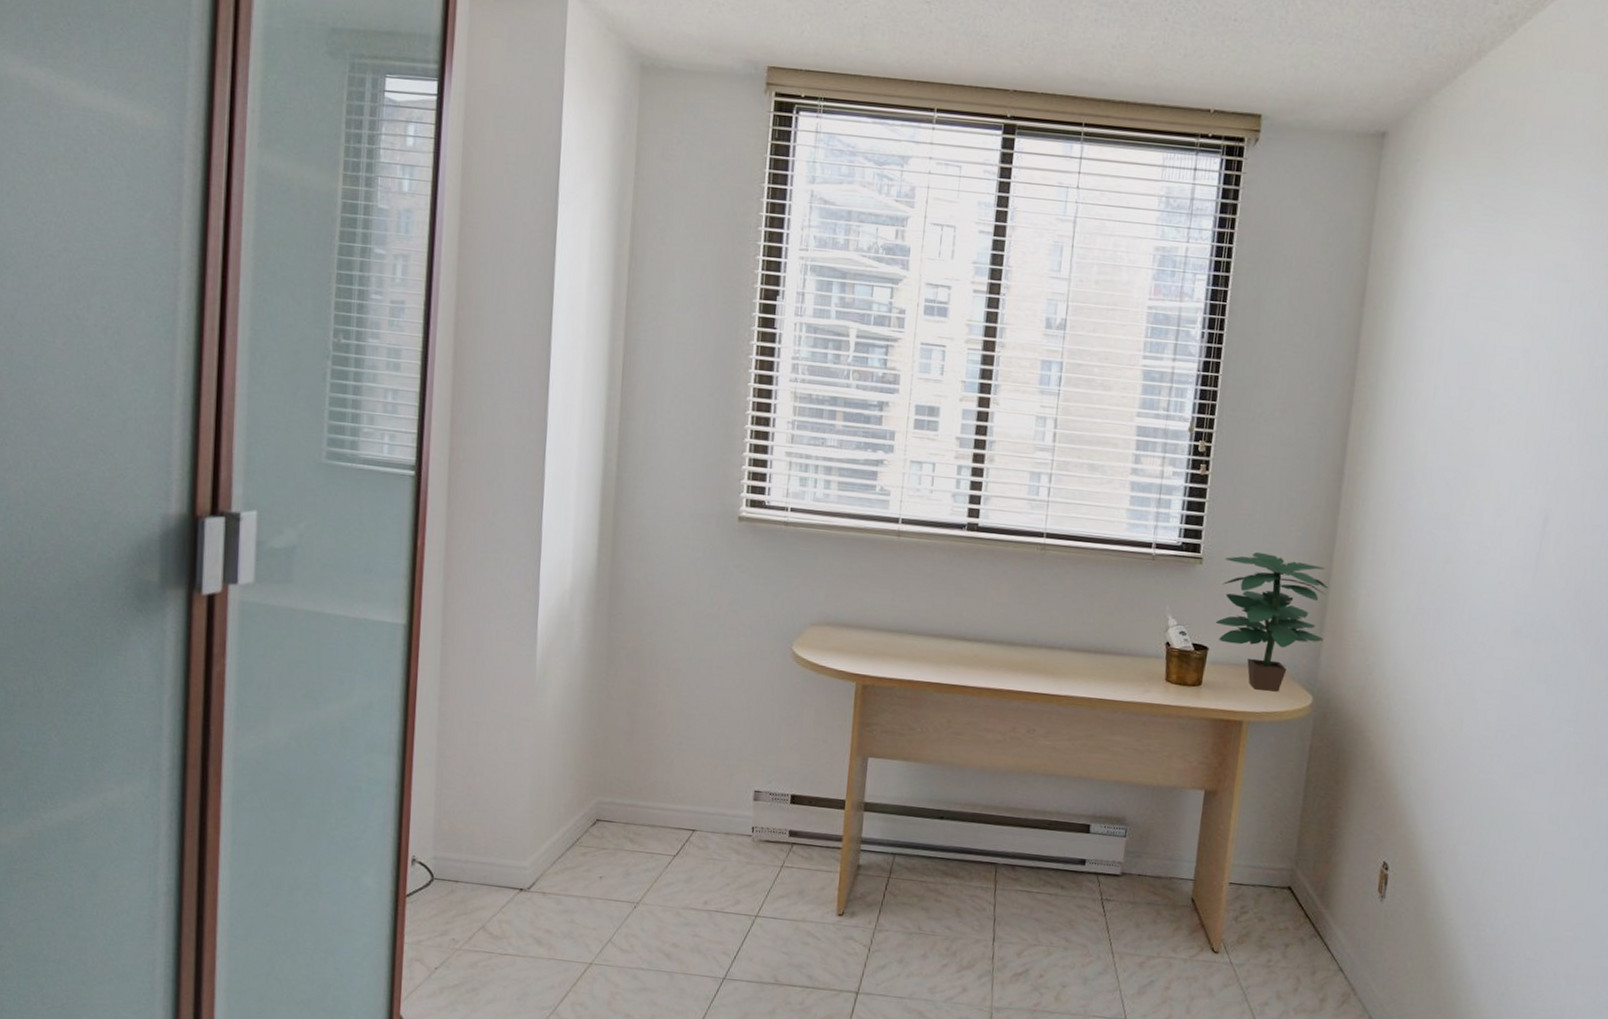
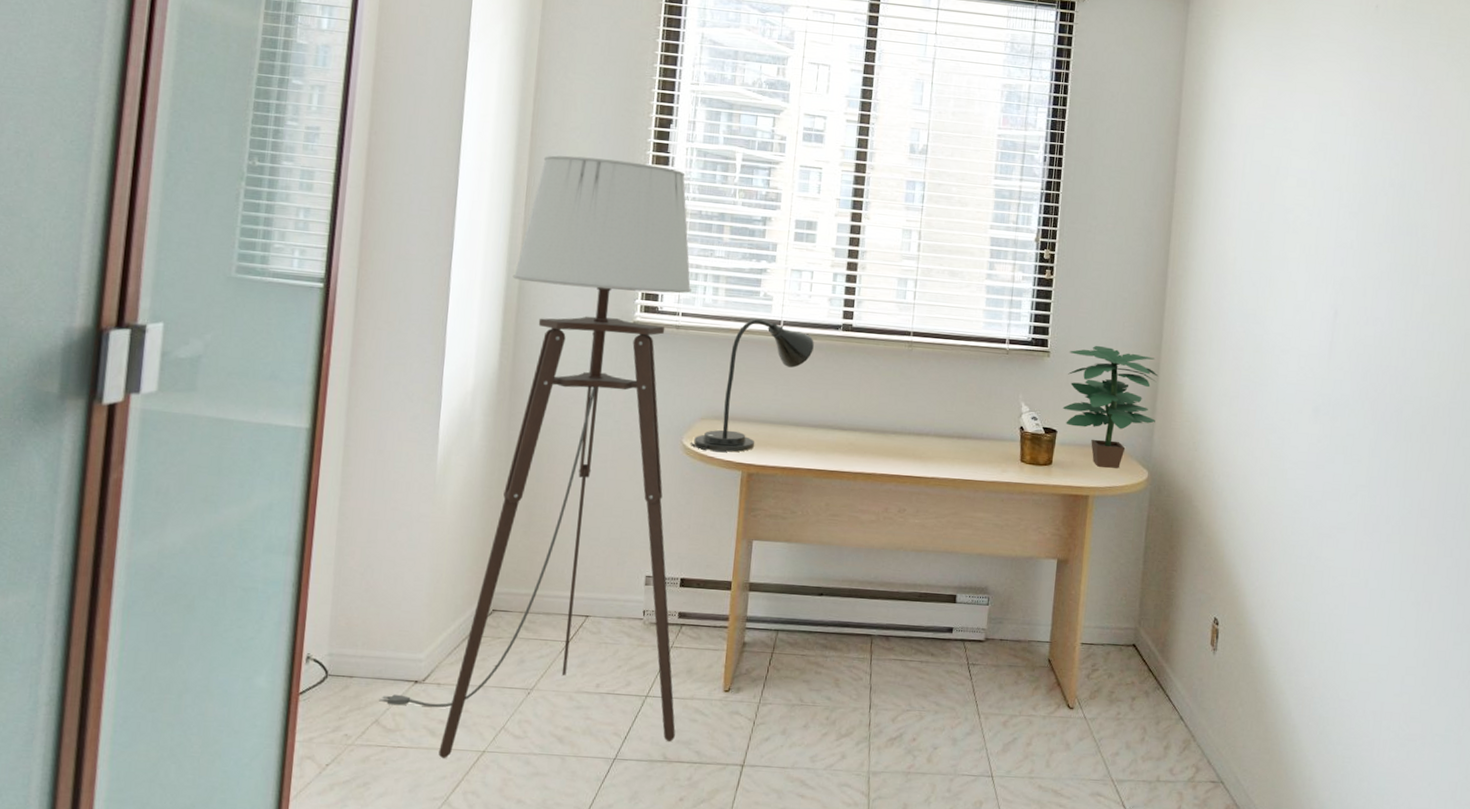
floor lamp: none [485,331,801,968] -> present [379,155,692,758]
desk lamp: none [801,516,936,662] -> present [691,319,814,452]

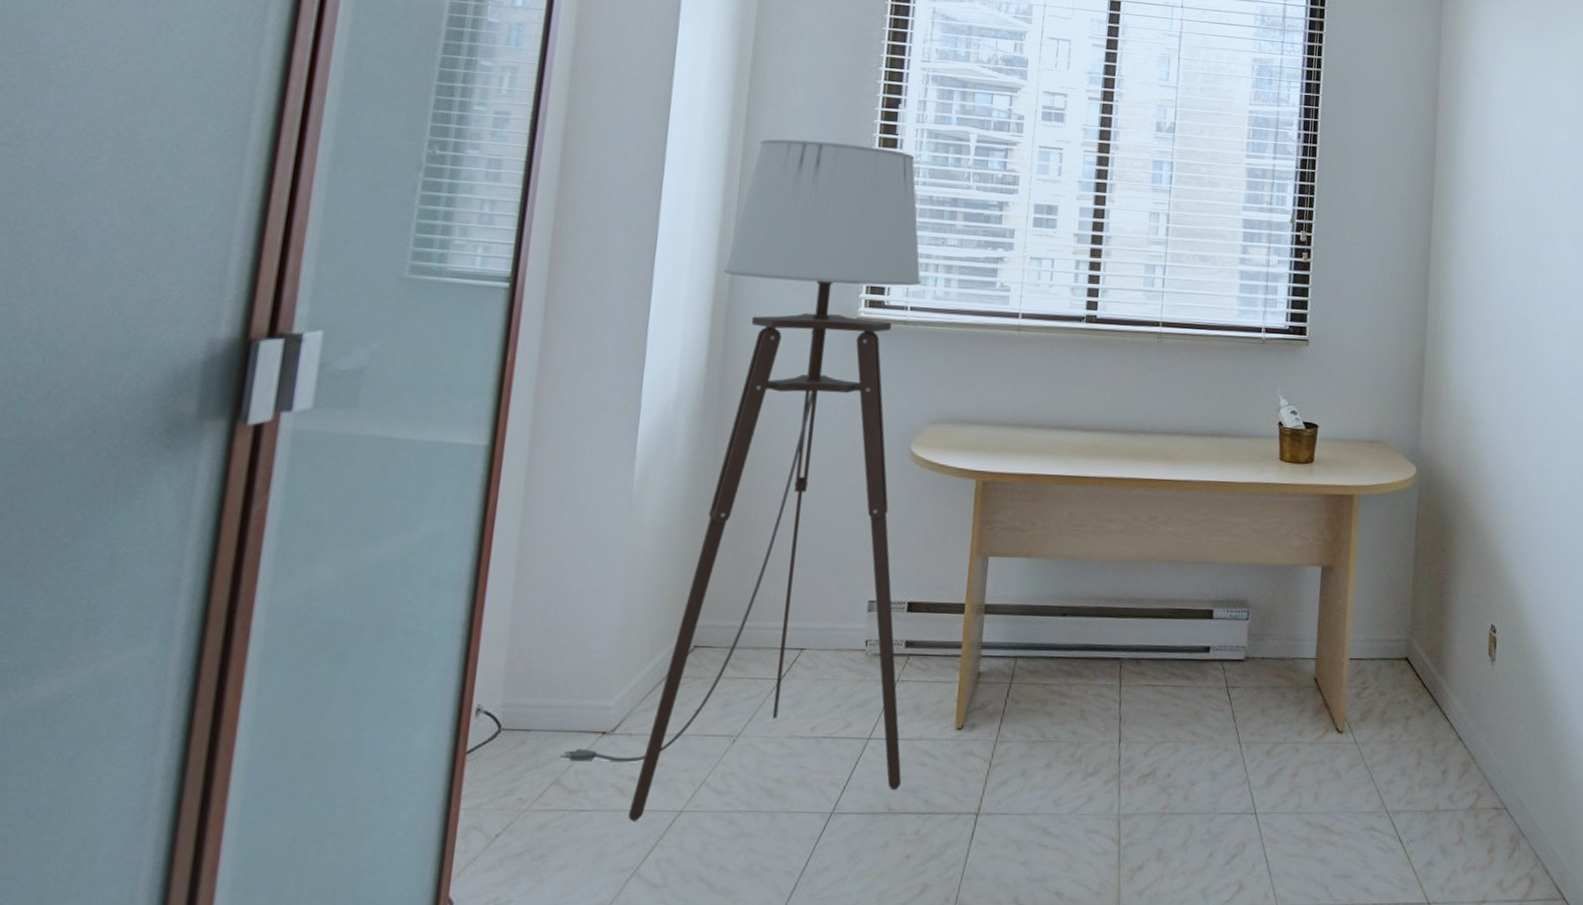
desk lamp: present [691,319,814,452] -> none [920,312,1055,459]
potted plant: present [1062,345,1158,468] -> none [1323,332,1424,464]

